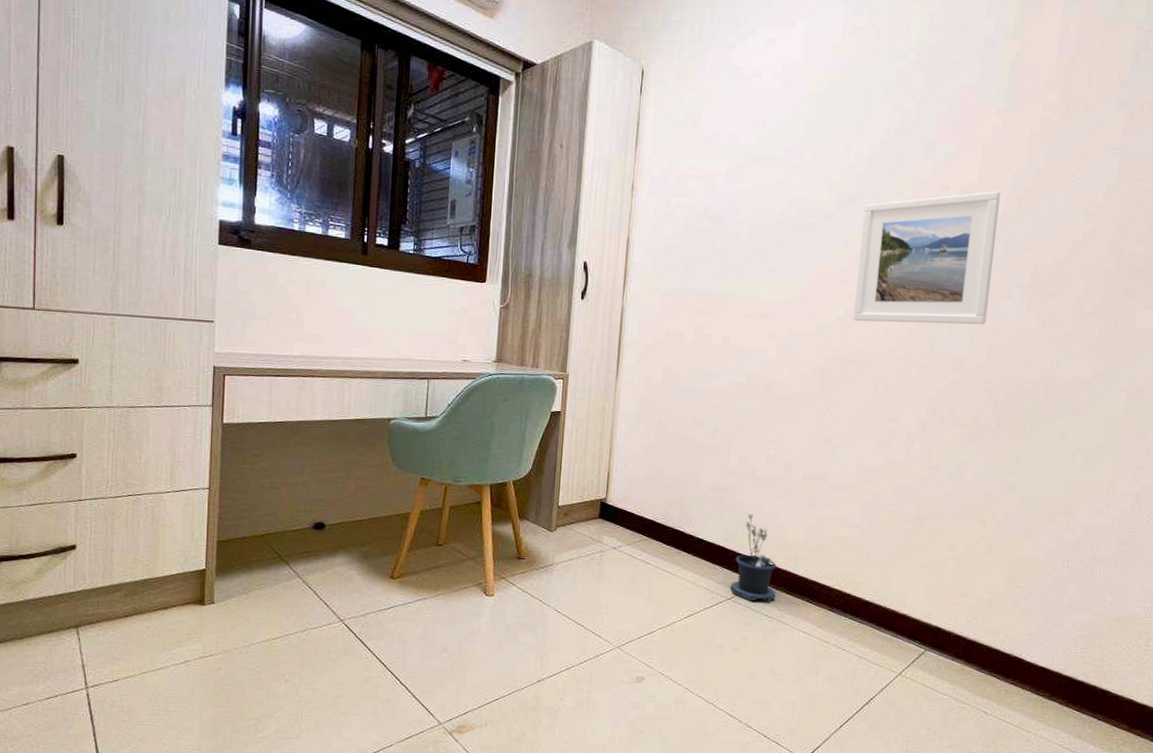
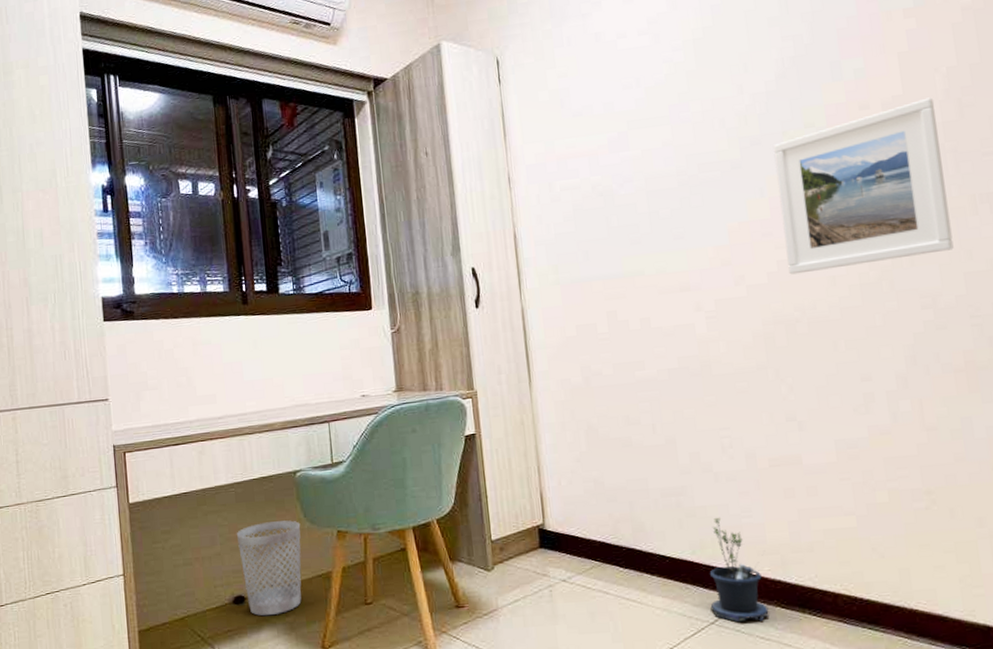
wastebasket: none [325,460,388,544] -> present [237,520,302,616]

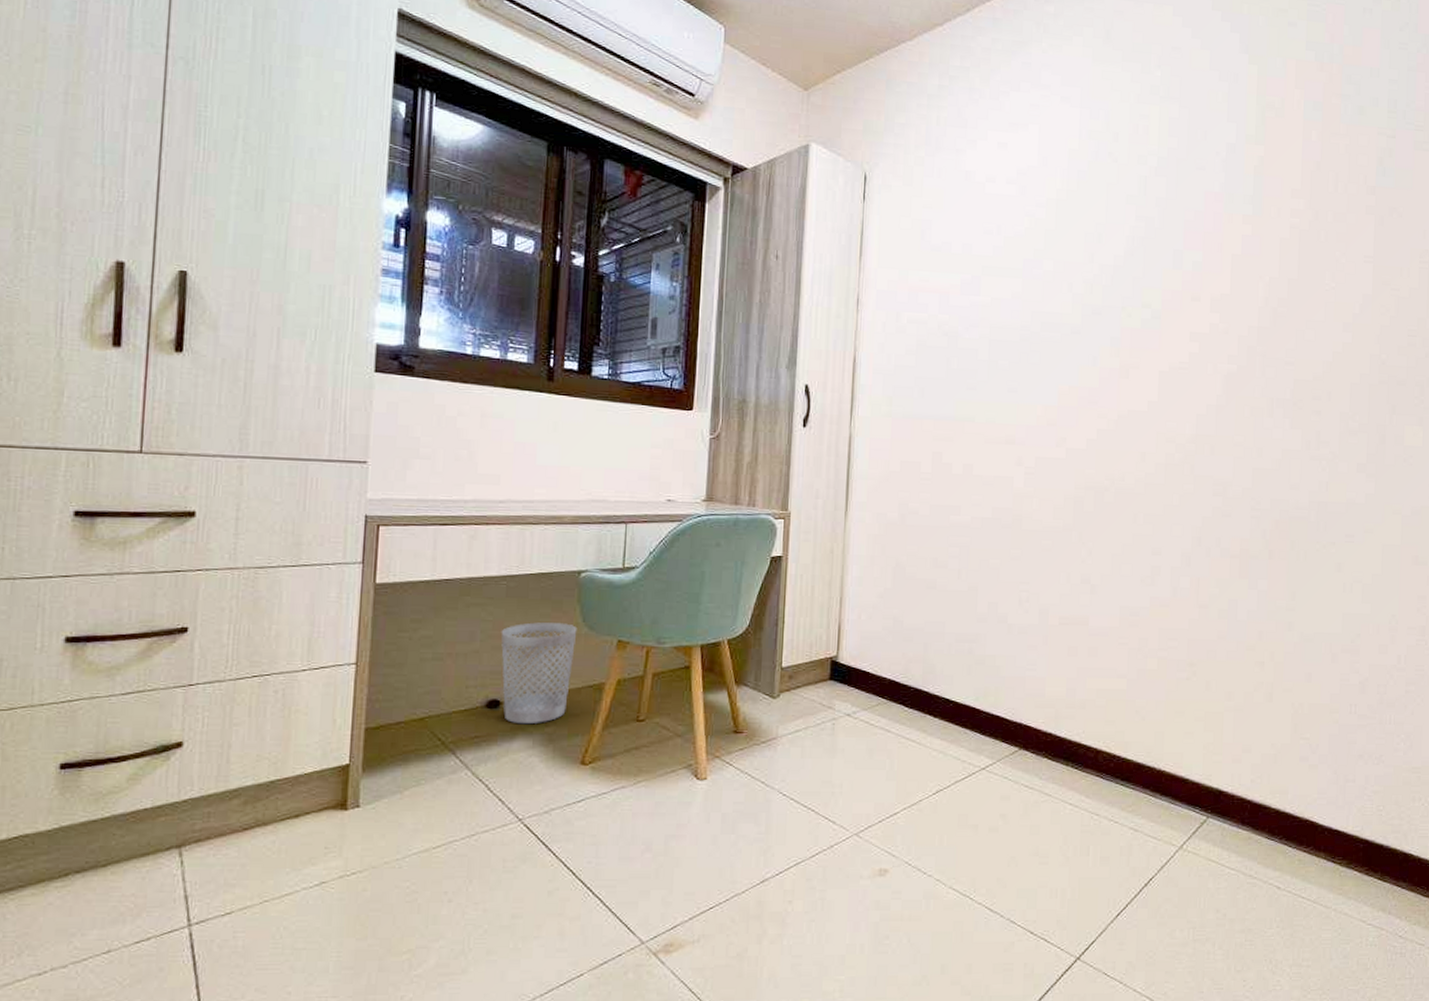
potted plant: present [709,517,770,623] -> none [984,667,1036,770]
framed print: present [773,97,954,275] -> none [1106,302,1255,446]

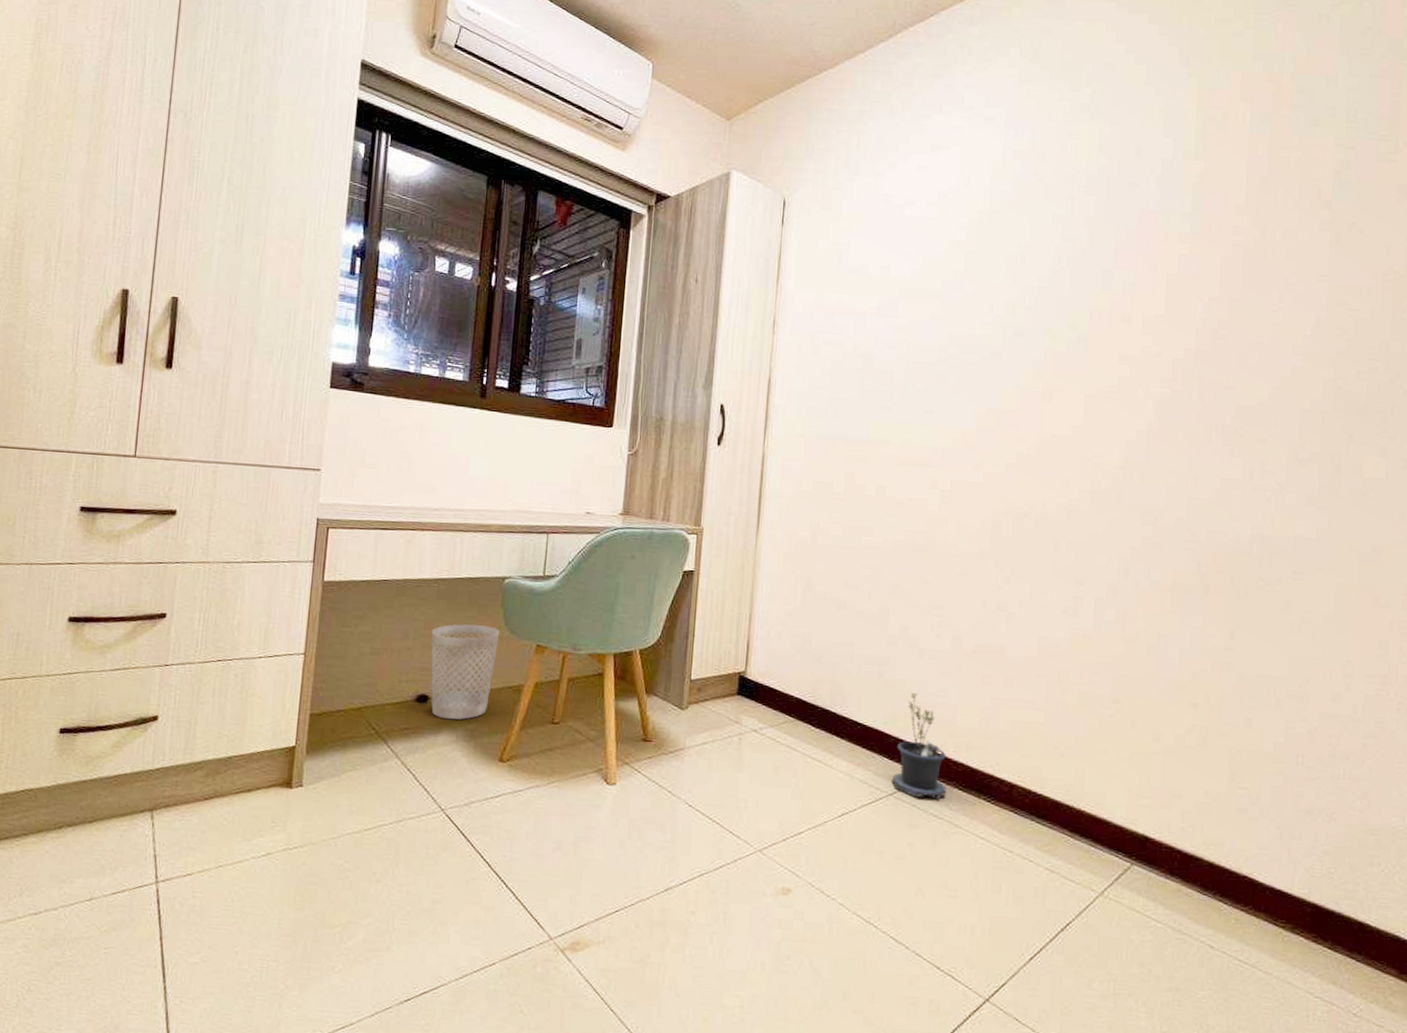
potted plant: none [984,667,1036,770] -> present [891,692,947,800]

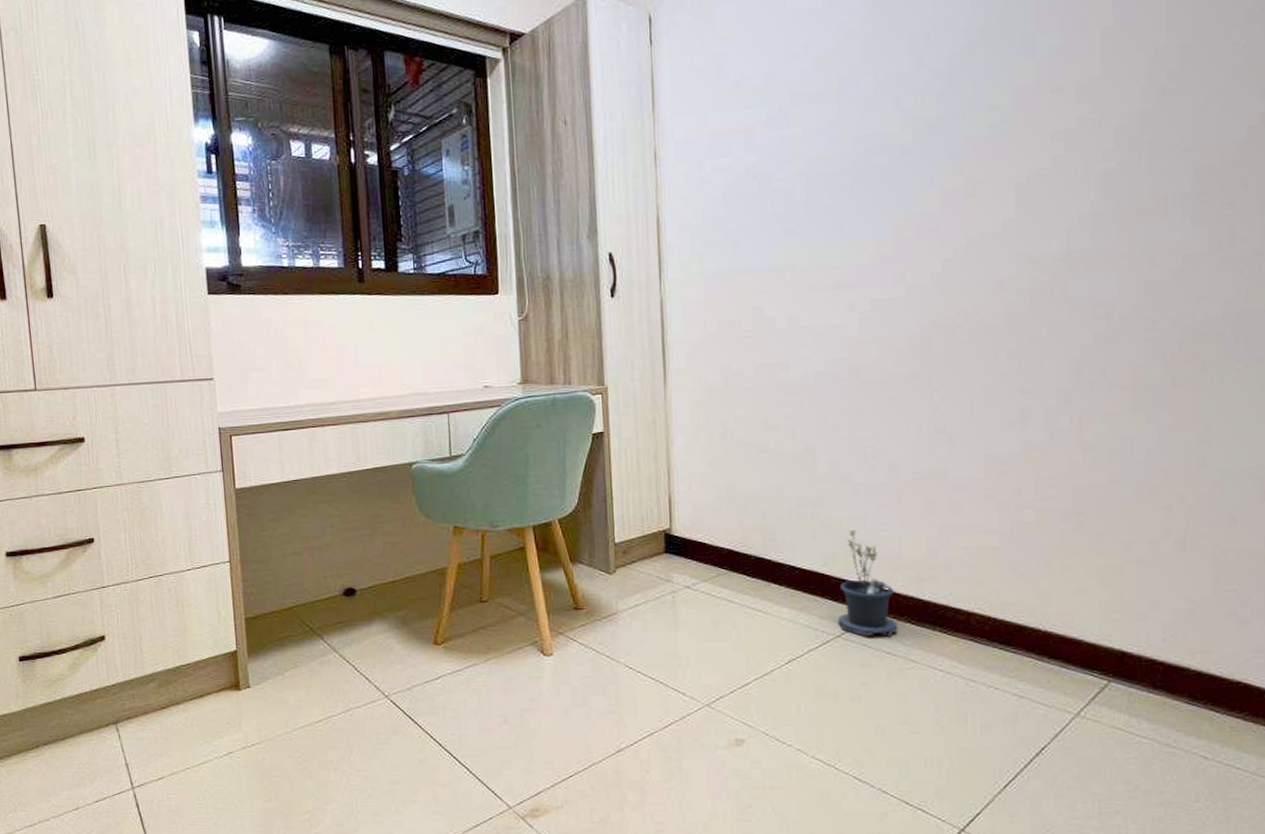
wastebasket: present [431,624,500,720] -> none [349,513,416,610]

